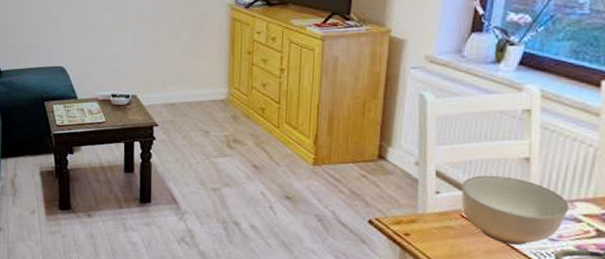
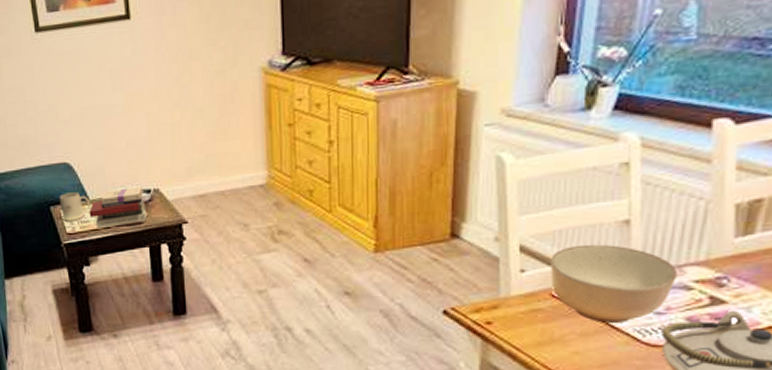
mug: none [53,91,78,115] -> present [59,192,90,221]
books: none [76,92,126,124] -> present [89,187,149,229]

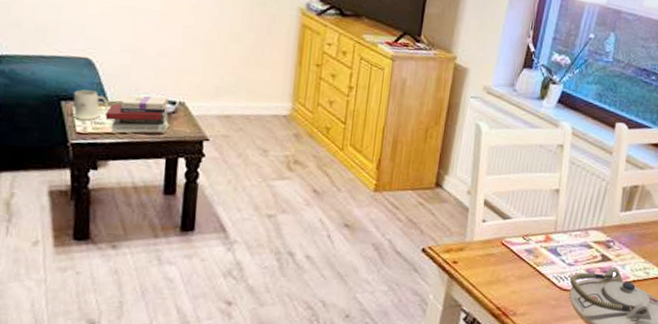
bowl: present [549,244,678,323] -> none [502,205,585,270]

